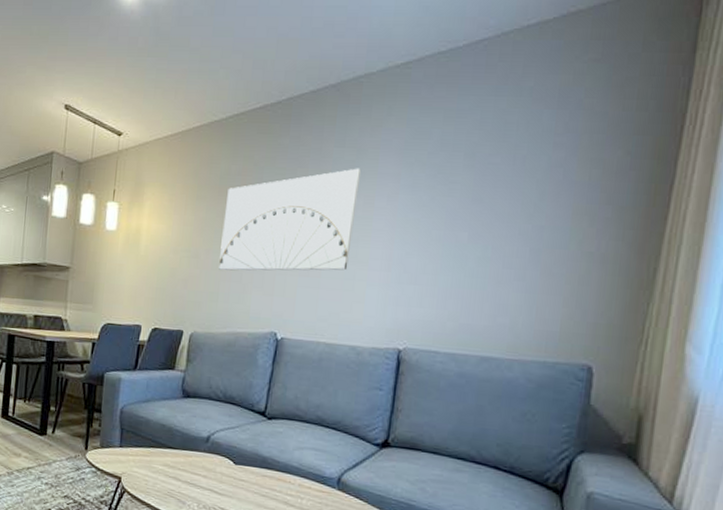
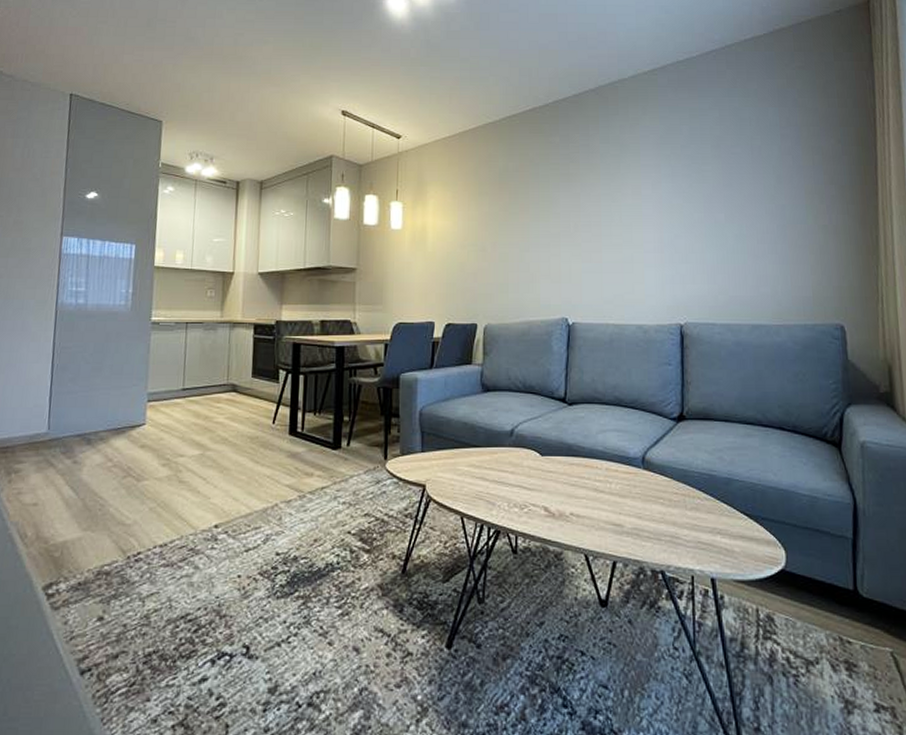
wall art: present [219,168,360,271] -> none [506,161,626,261]

